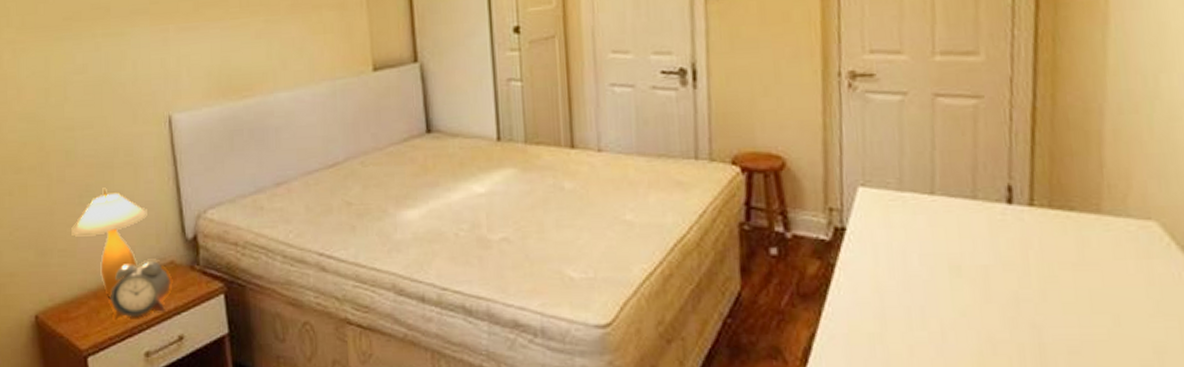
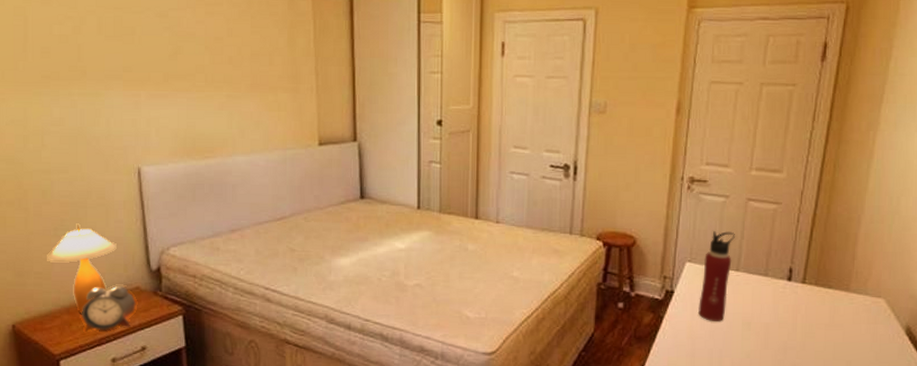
water bottle: none [882,140,923,267] -> present [698,231,735,321]

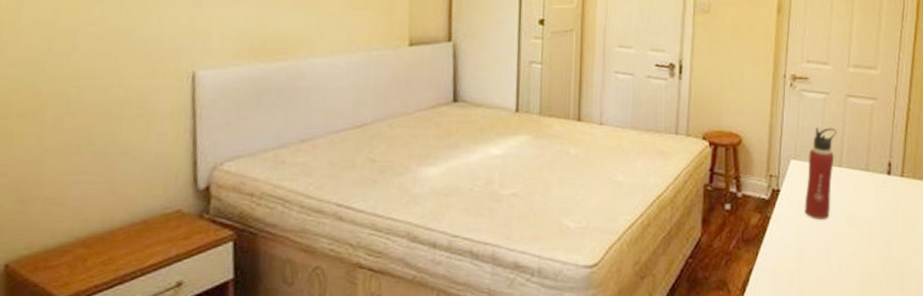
table lamp: present [47,225,117,314] -> none [63,139,156,246]
alarm clock: present [81,286,136,332] -> none [100,210,175,268]

